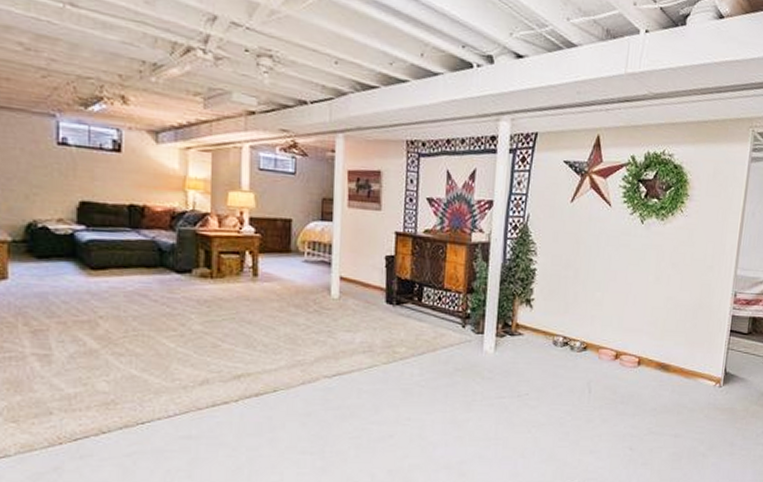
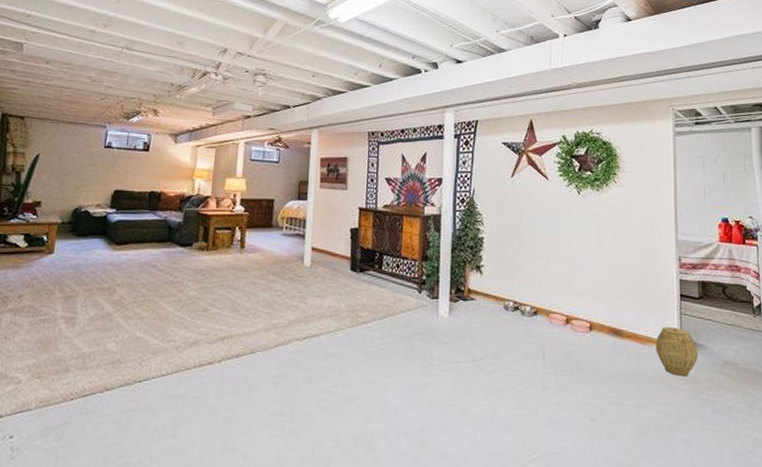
woven basket: none [699,362,739,407] -> present [655,327,699,376]

